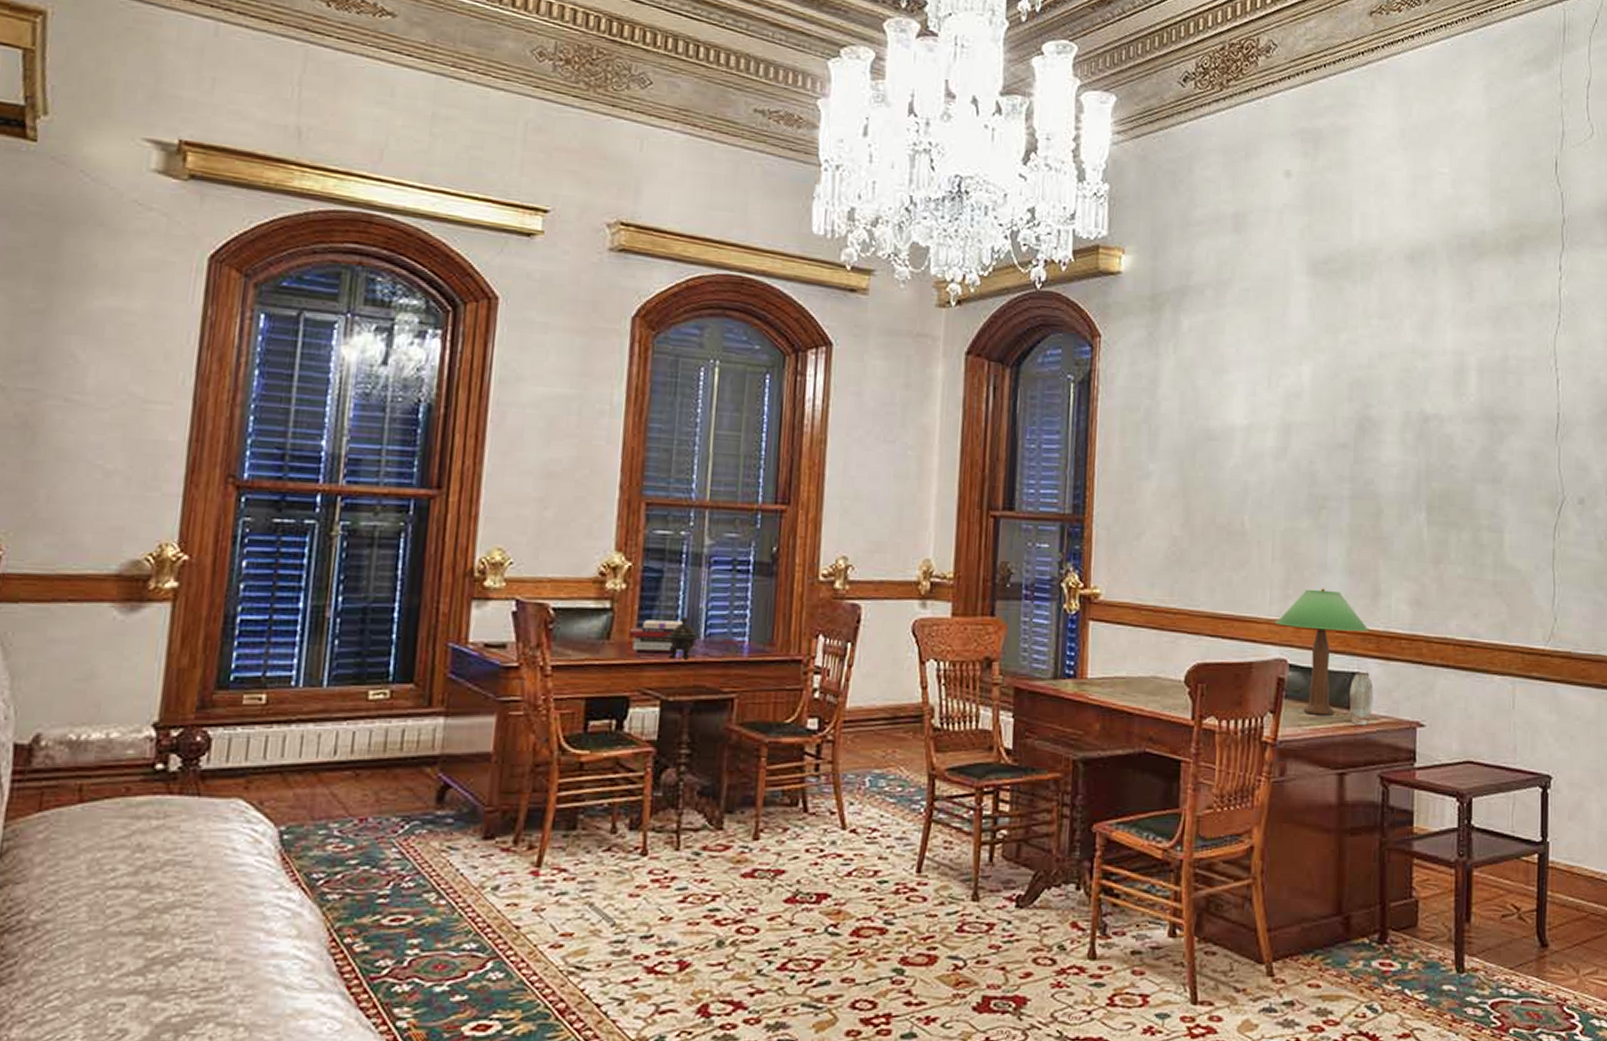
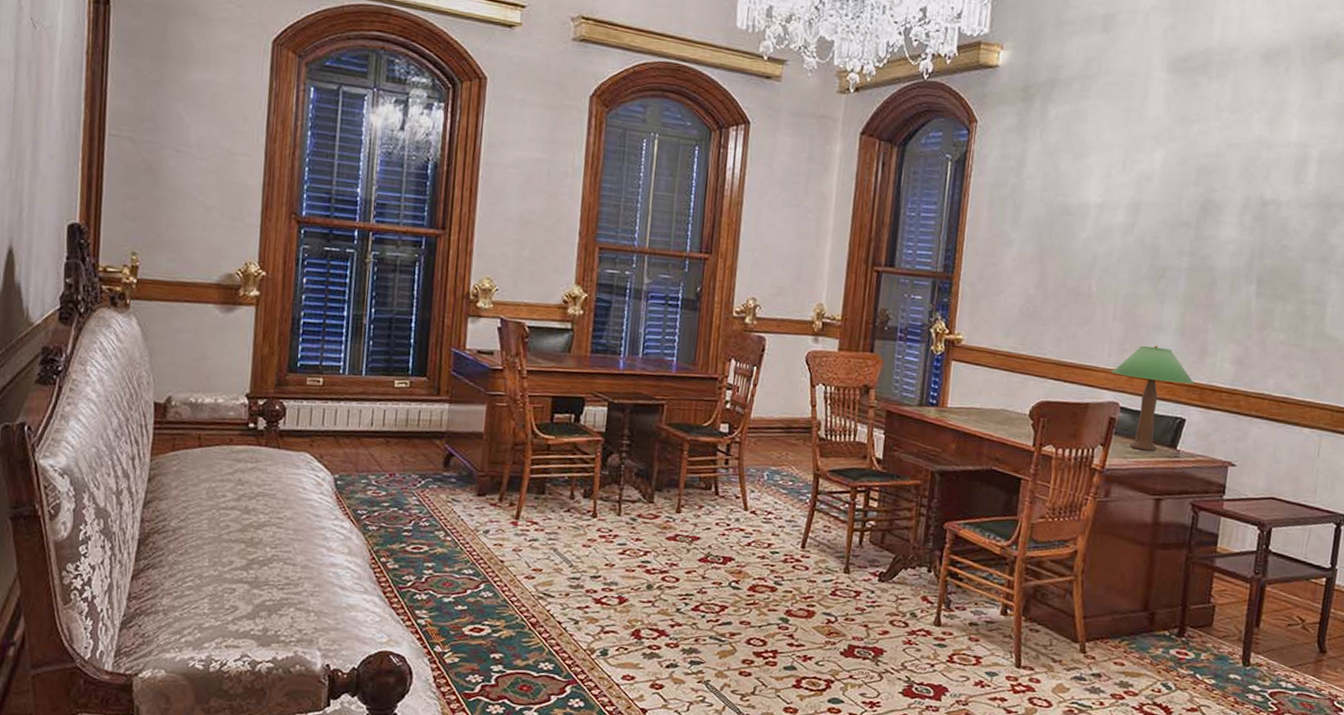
books: present [629,619,683,654] -> none [585,339,626,367]
incense burner: present [664,616,702,660] -> none [612,338,641,372]
vase: present [1349,671,1374,726] -> none [1170,416,1194,462]

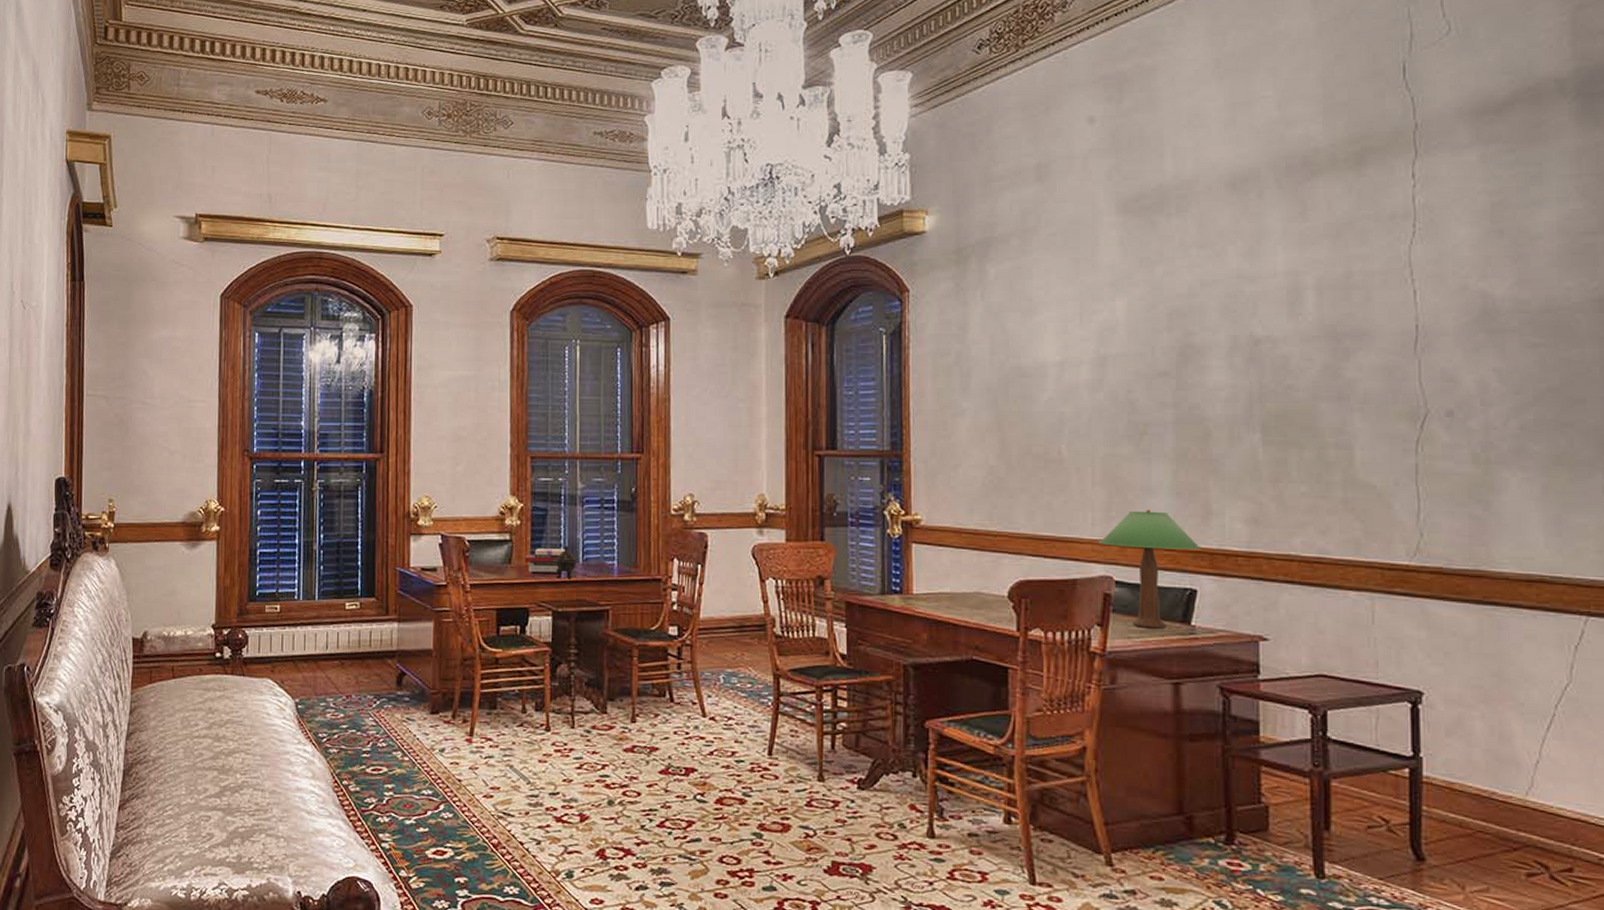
books: none [585,339,626,367] -> present [525,548,566,575]
incense burner: none [612,338,641,372] -> present [552,545,581,579]

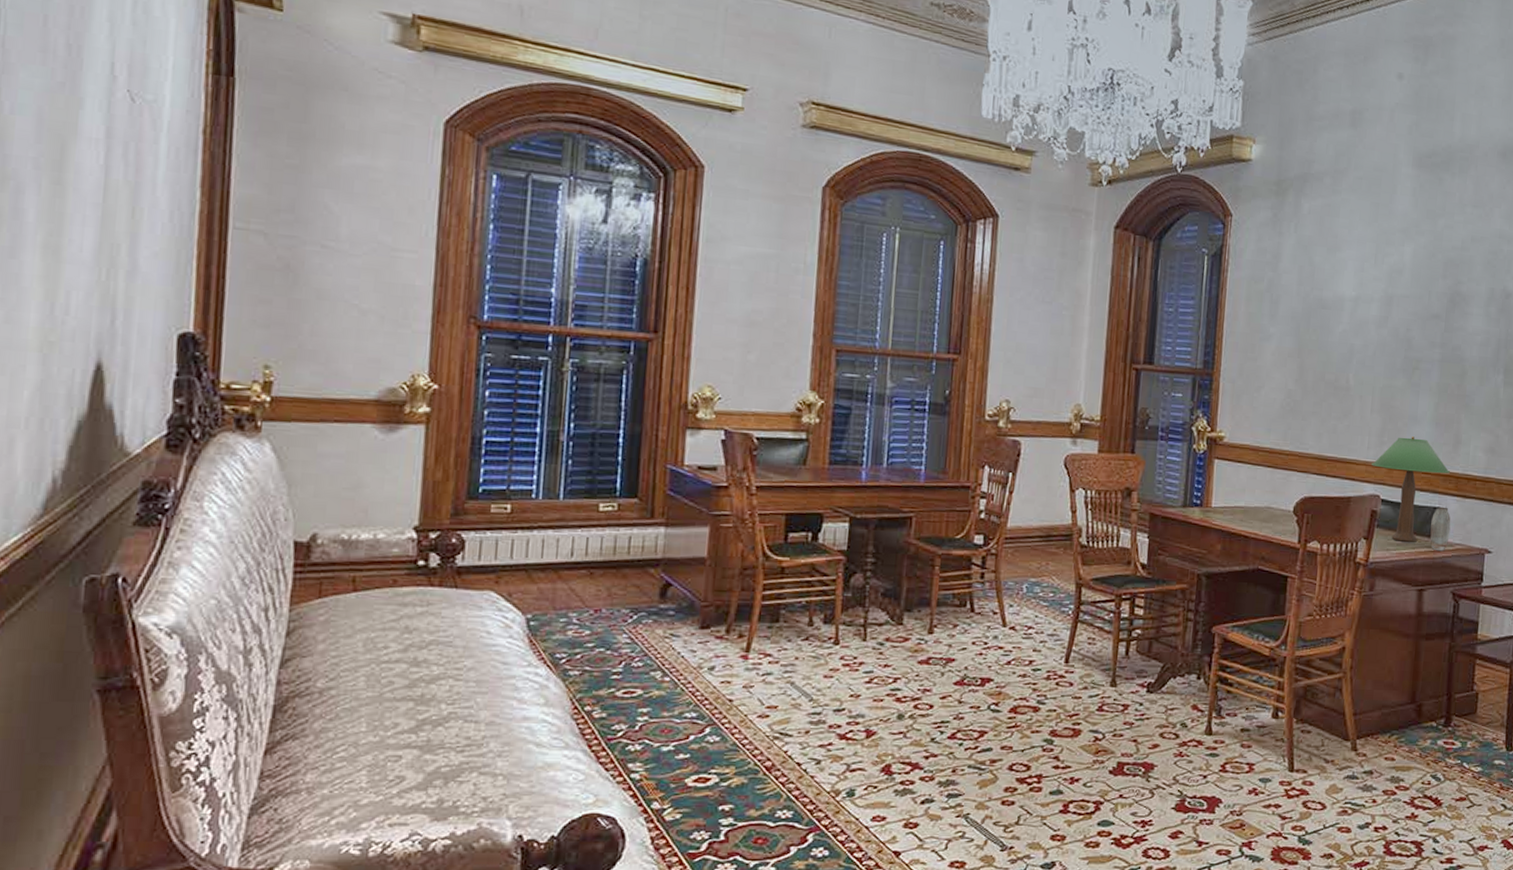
books: present [525,548,566,575] -> none [822,449,869,479]
incense burner: present [552,545,581,579] -> none [853,447,885,484]
vase: none [1183,587,1209,639] -> present [1430,506,1451,552]

